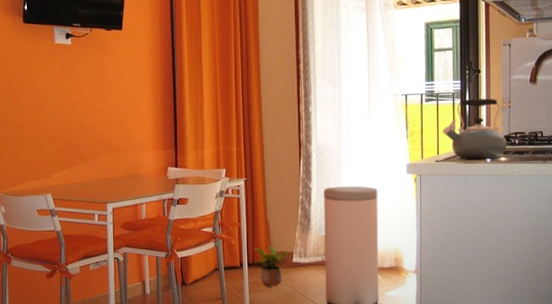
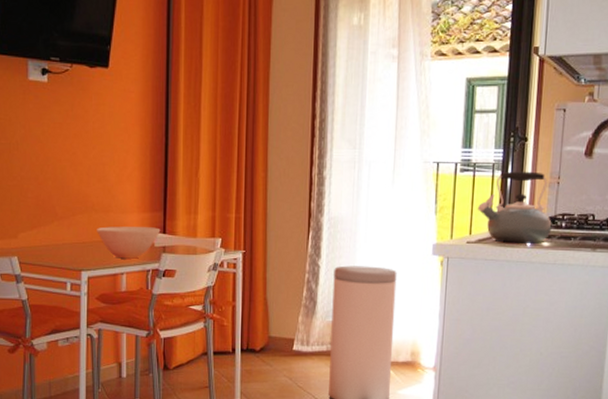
bowl: none [118,162,173,191] -> present [97,226,161,259]
potted plant: present [252,245,289,287] -> none [245,329,289,377]

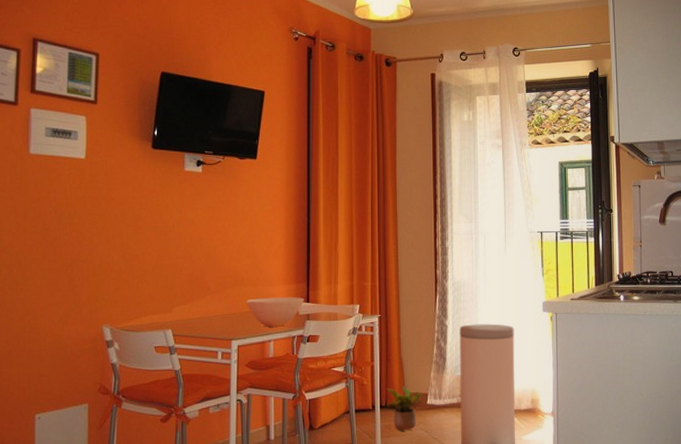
potted plant: none [245,329,289,377] -> present [384,386,423,431]
kettle: present [477,171,552,243] -> none [577,237,639,298]

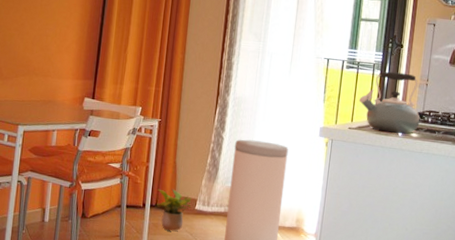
bowl: present [246,297,305,327] -> none [35,89,91,118]
kettle: none [577,237,639,298] -> present [358,71,420,134]

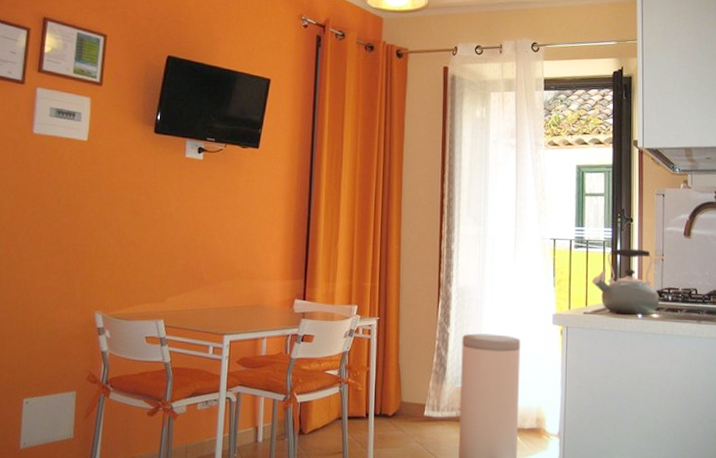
potted plant: present [154,189,192,231] -> none [379,394,420,443]

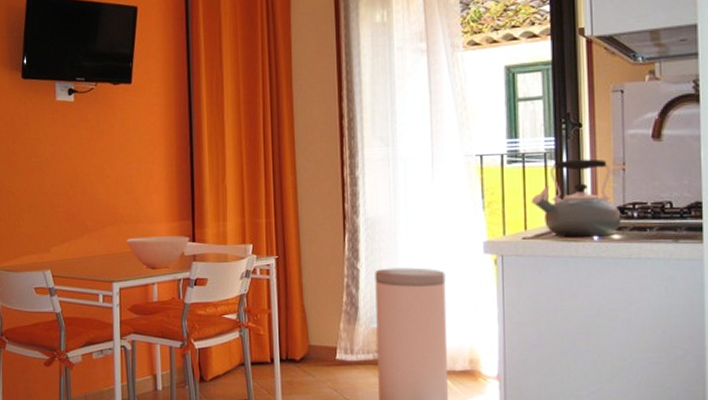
bowl: none [240,292,301,324] -> present [126,236,190,269]

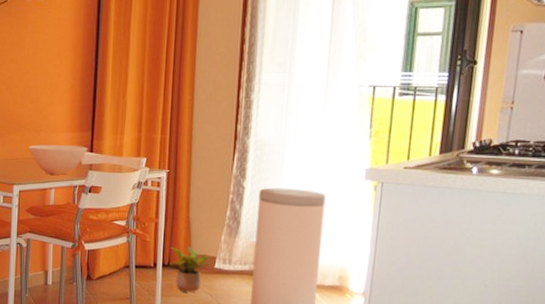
potted plant: none [285,338,331,389] -> present [167,246,210,292]
kettle: present [530,159,622,237] -> none [416,95,503,171]

